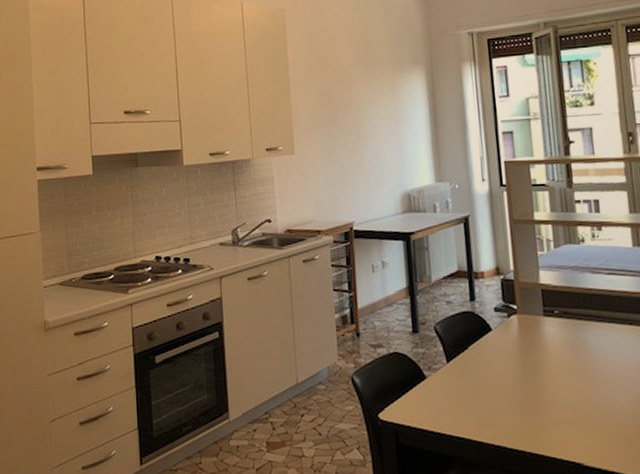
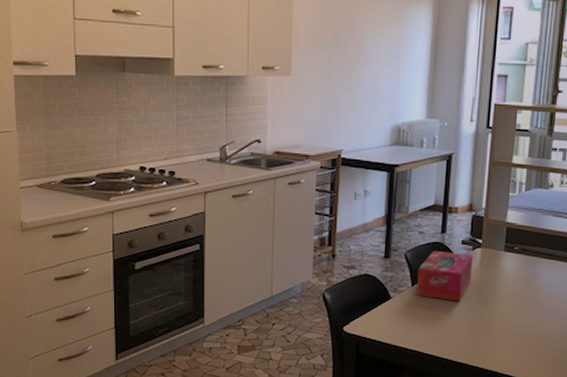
tissue box: none [451,320,513,377] -> present [417,250,474,302]

